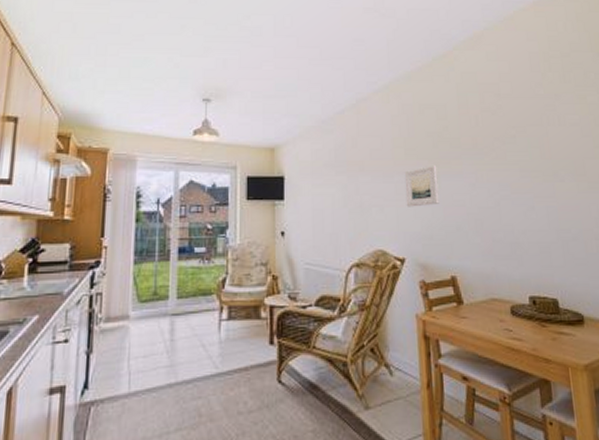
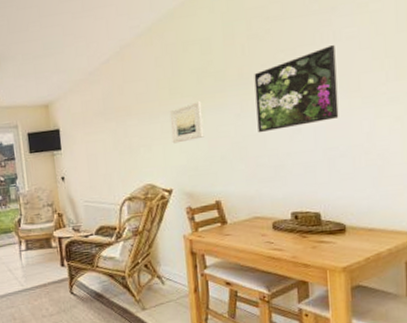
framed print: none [488,129,569,206] -> present [254,45,339,133]

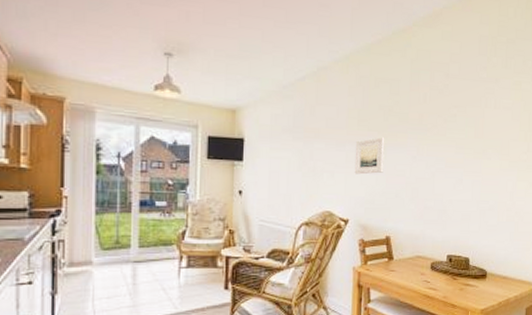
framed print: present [254,45,339,133] -> none [429,111,495,178]

